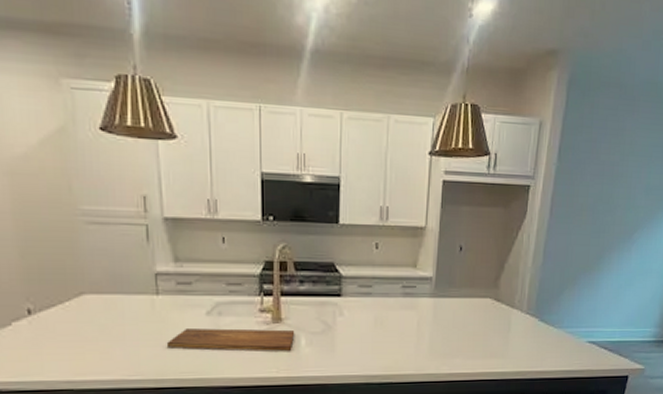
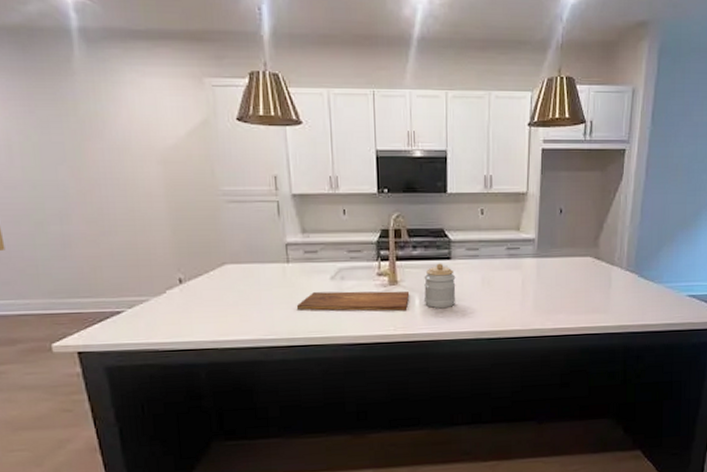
jar: none [311,300,346,350] -> present [424,263,456,309]

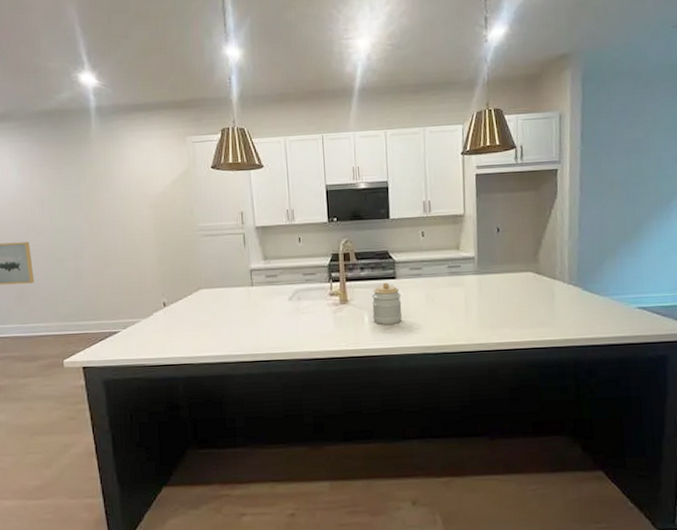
cutting board: present [296,291,410,311] -> none [259,309,359,329]

